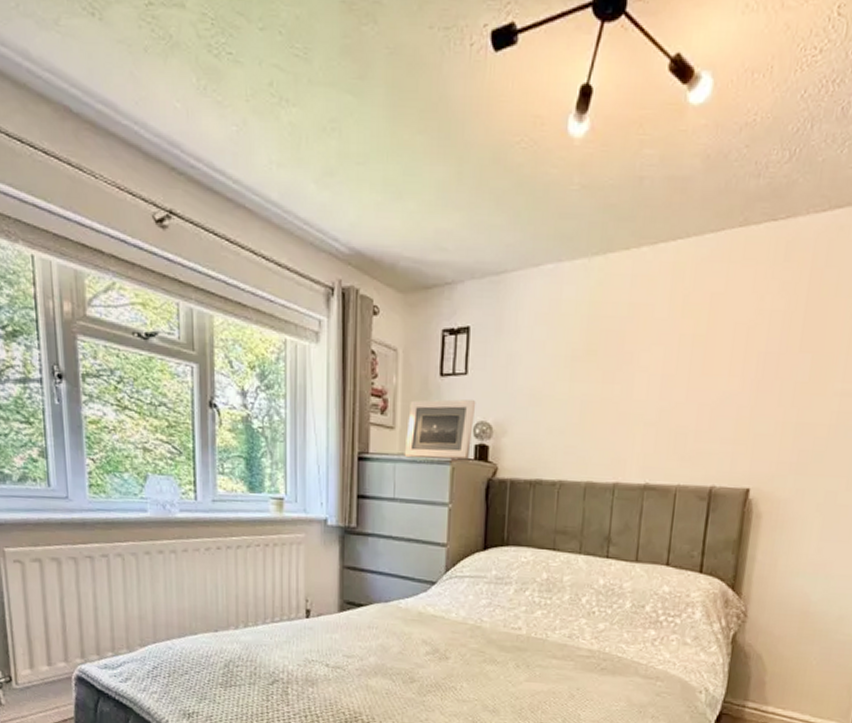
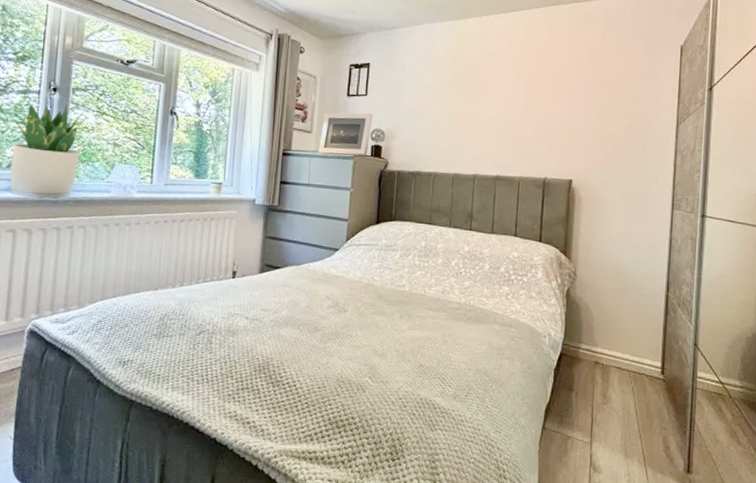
planter: none [15,395,104,520] -> present [9,104,87,199]

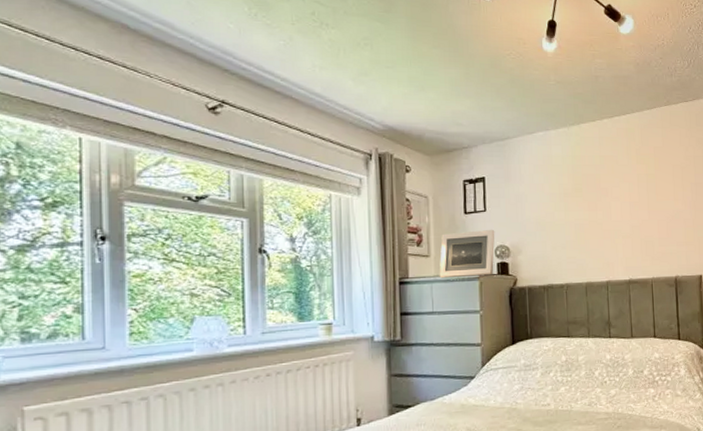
planter: present [9,104,87,199] -> none [49,254,149,371]

